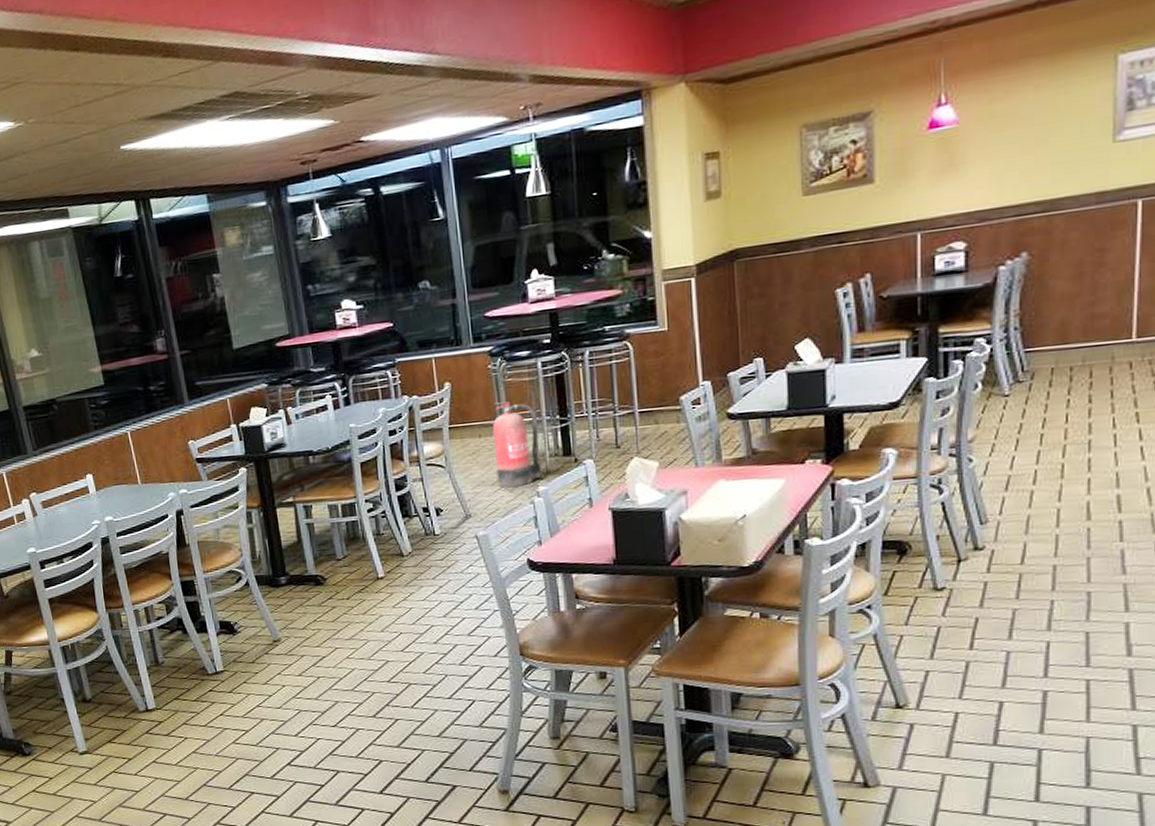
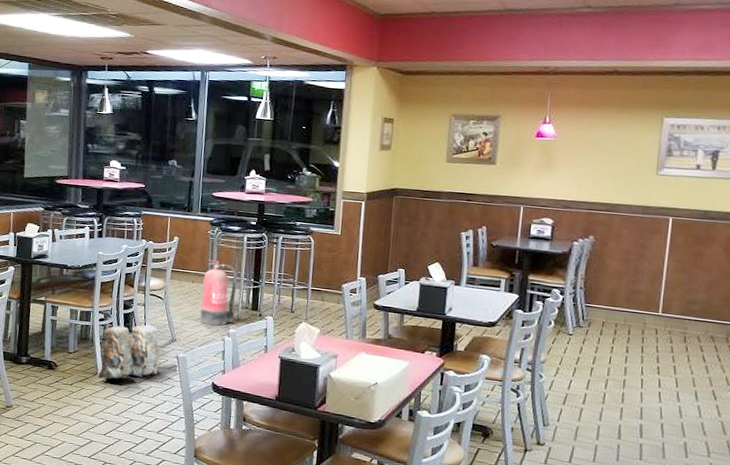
backpack: none [375,503,455,585] -> present [96,324,159,379]

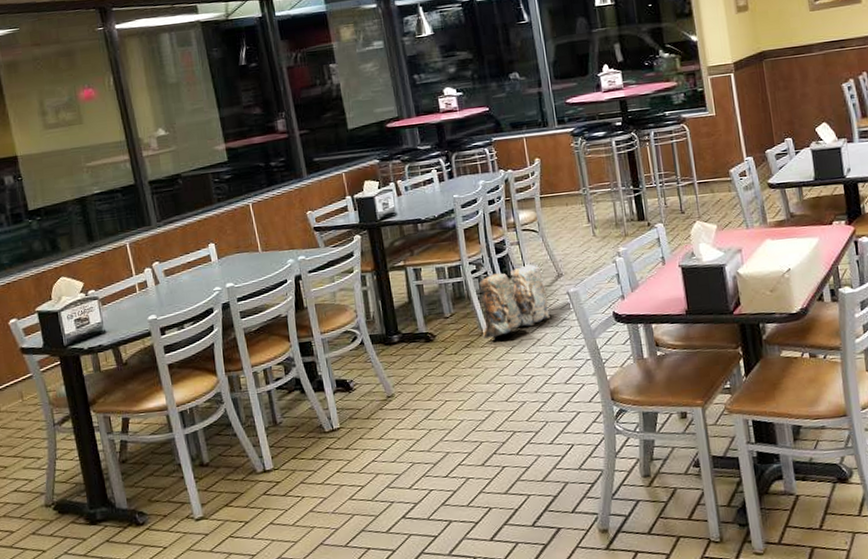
fire extinguisher: present [200,260,237,326] -> none [577,174,621,249]

